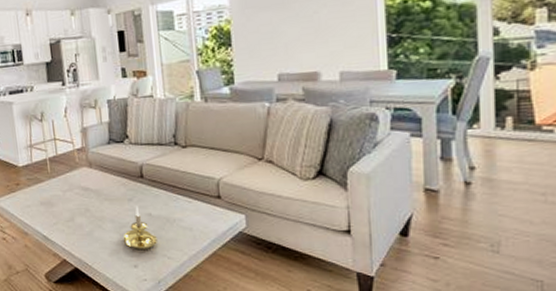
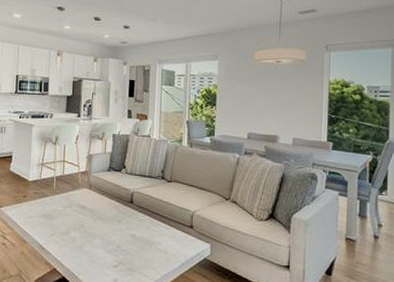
candle holder: present [123,206,157,251] -> none [108,227,137,267]

